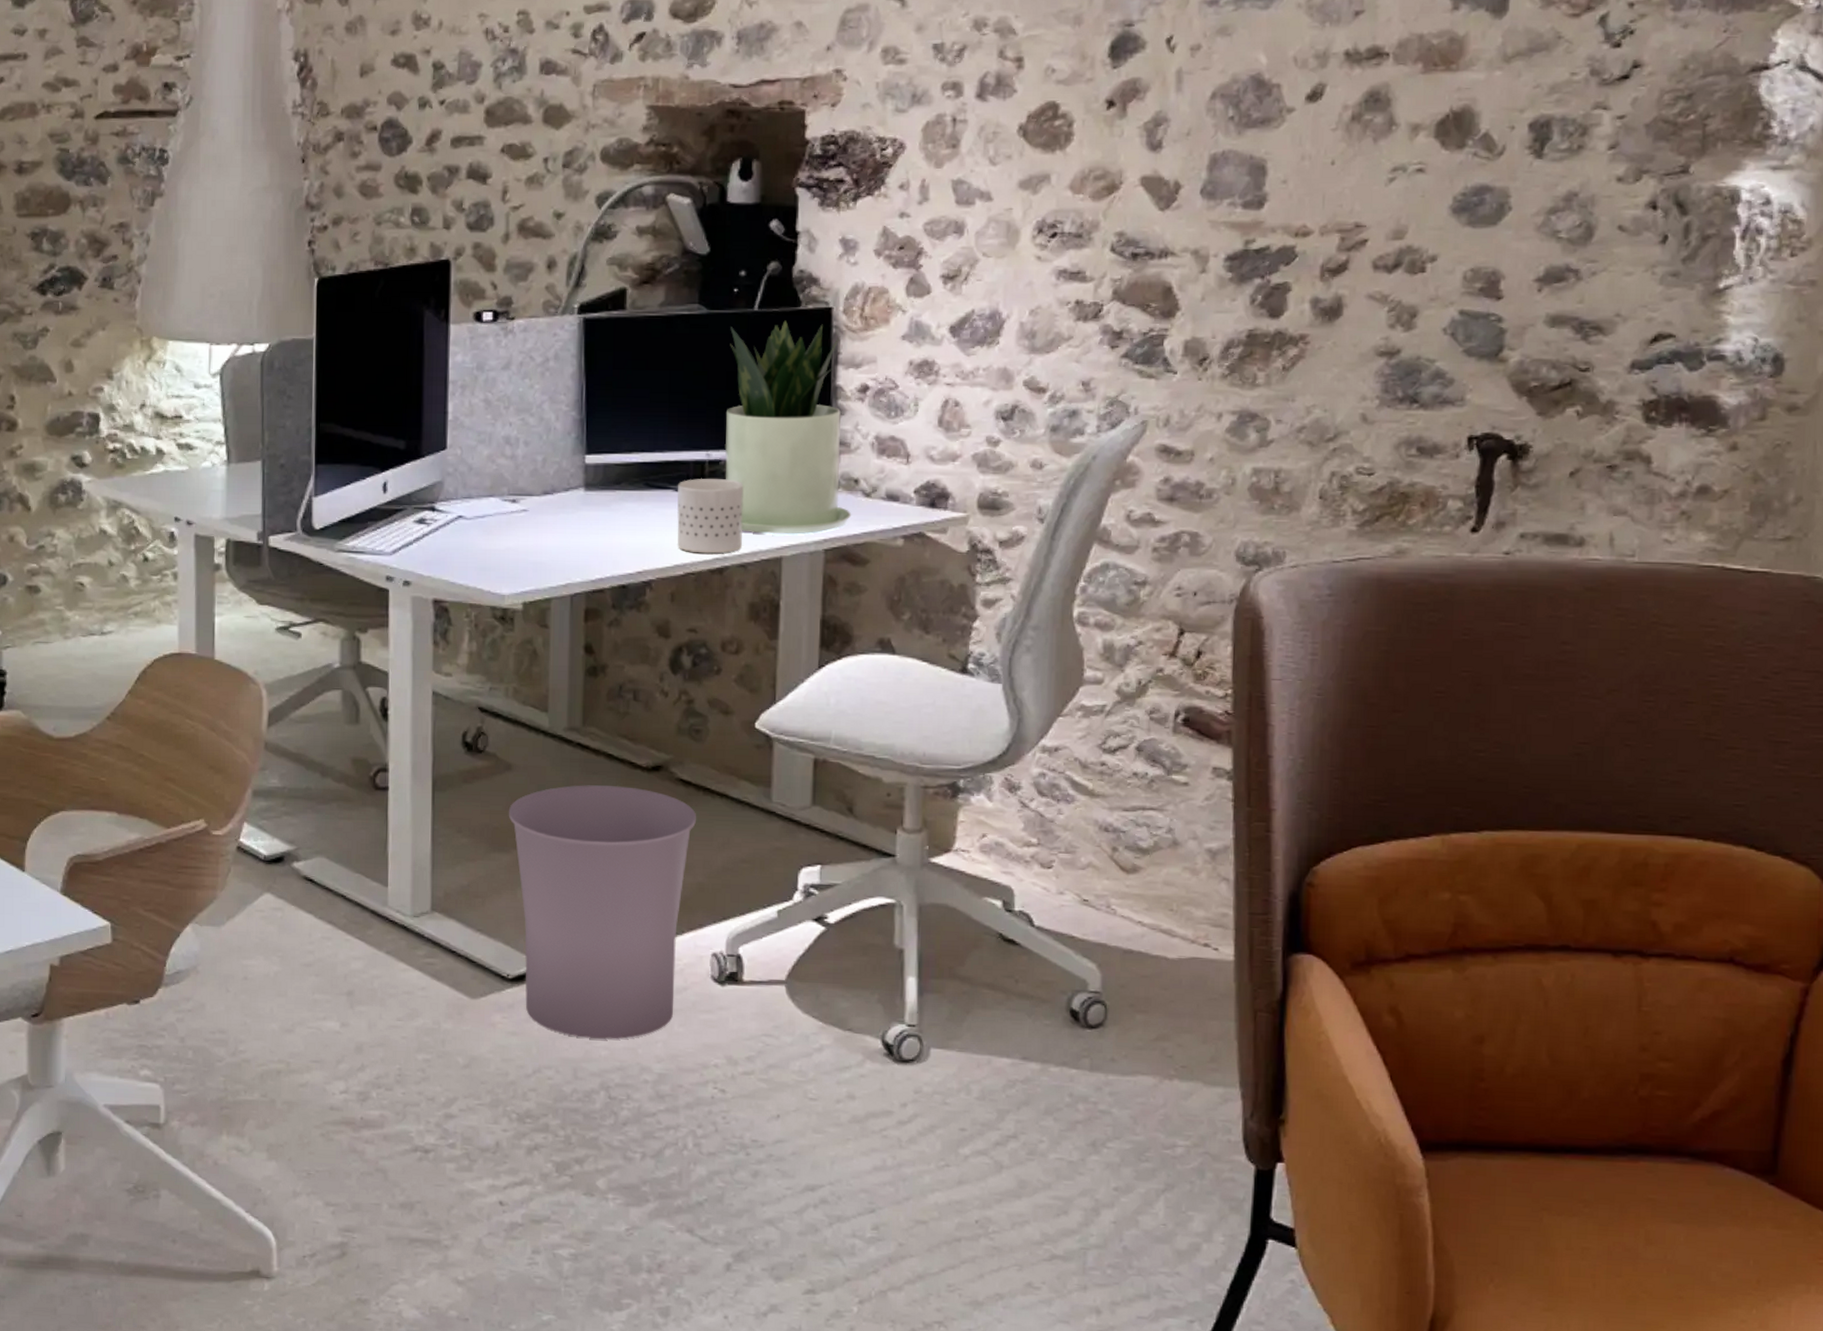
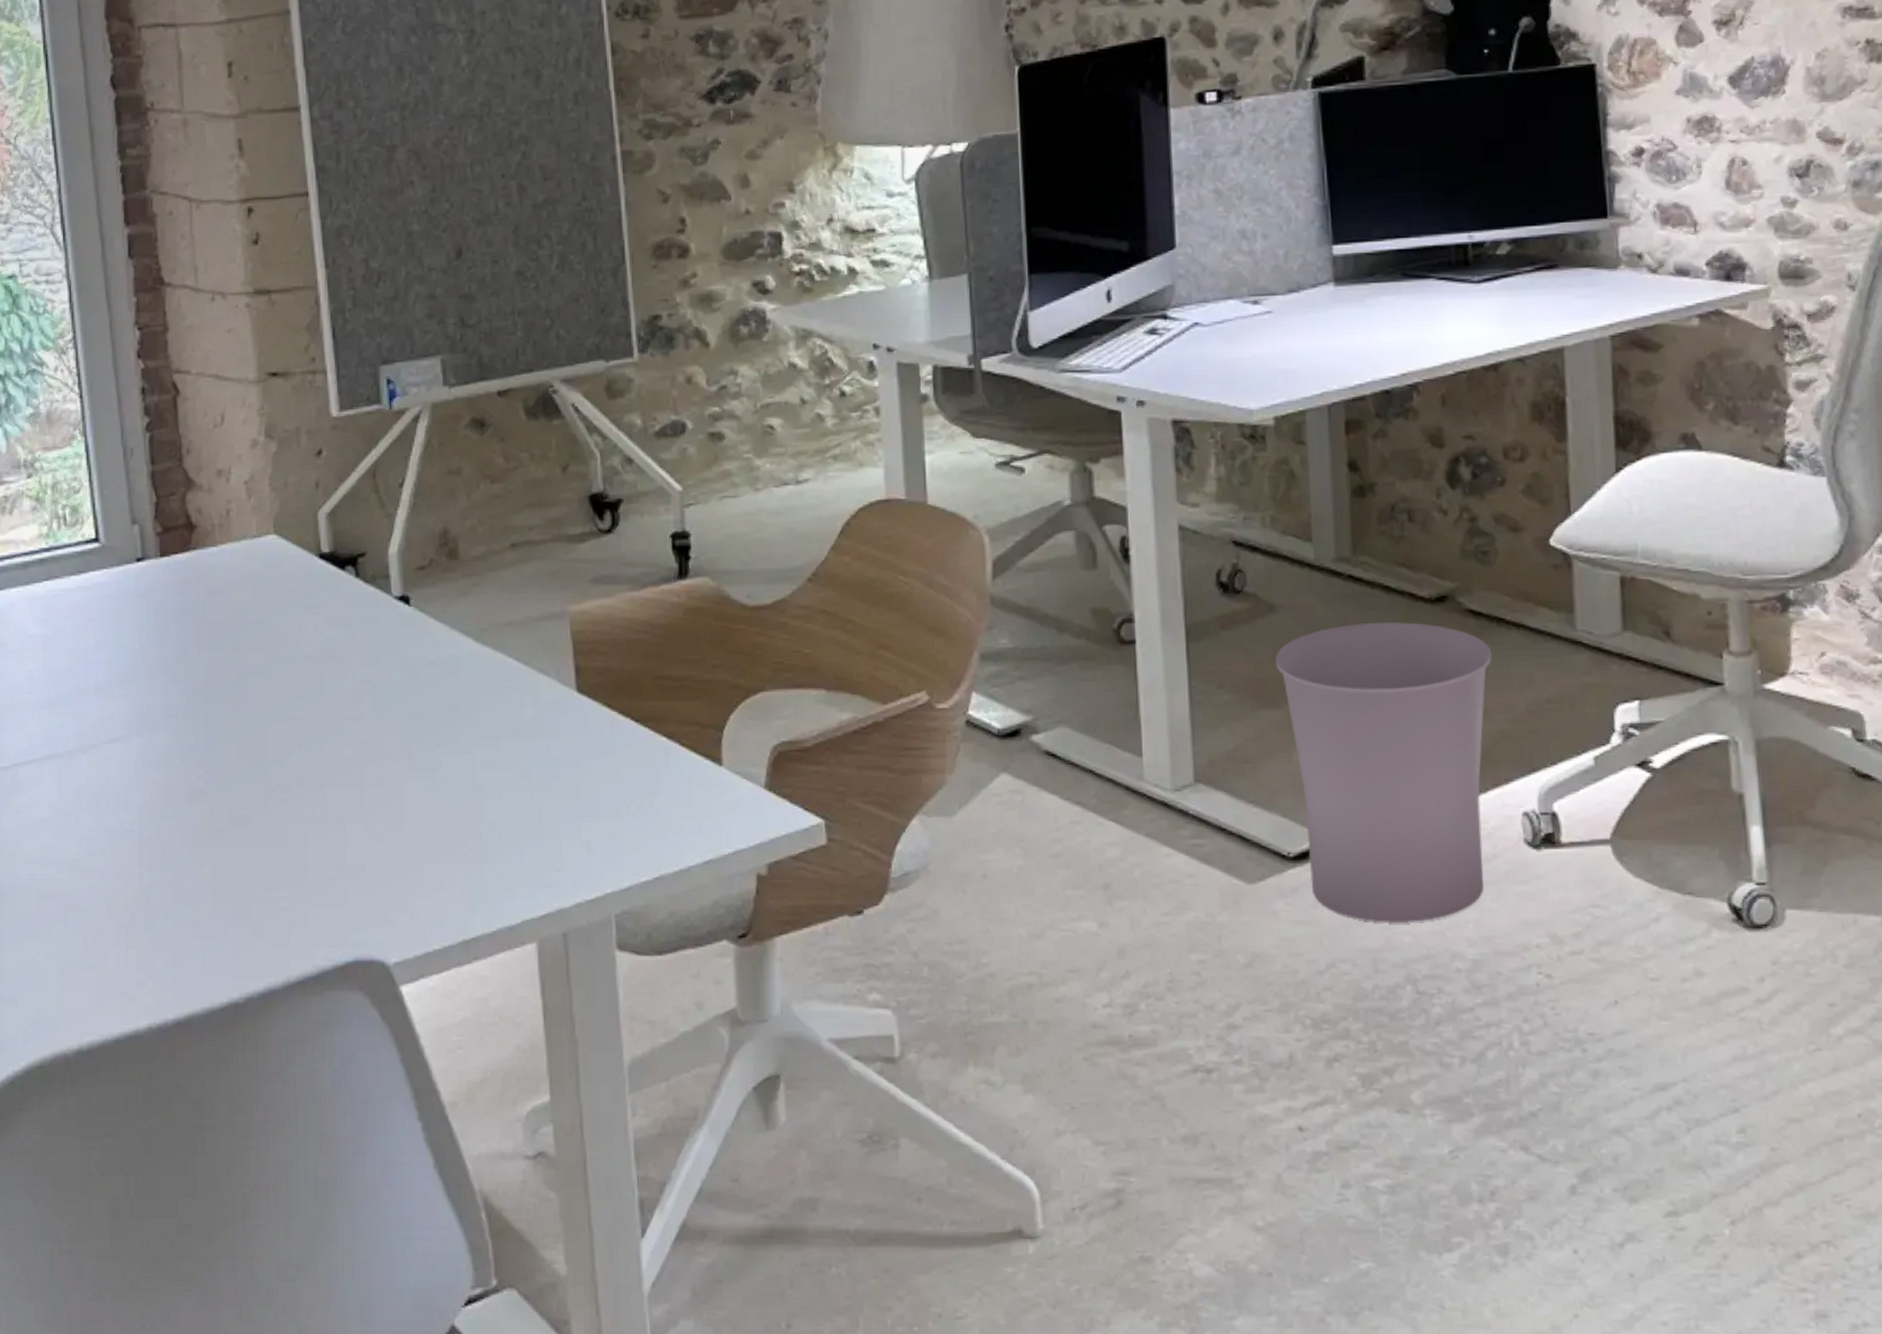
mug: present [677,478,744,554] -> none [1438,263,1517,349]
planter: present [725,320,852,535] -> none [1483,81,1638,322]

